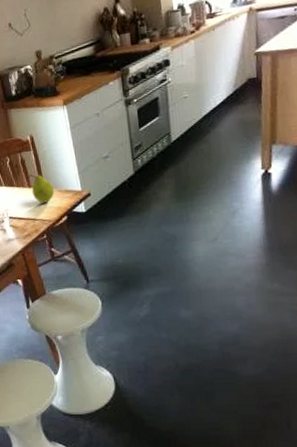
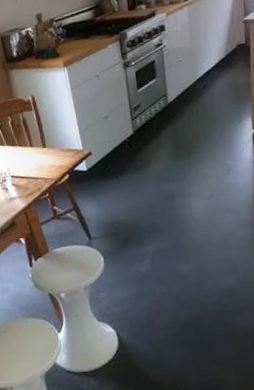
fruit: present [26,175,54,203] -> none [27,134,56,162]

